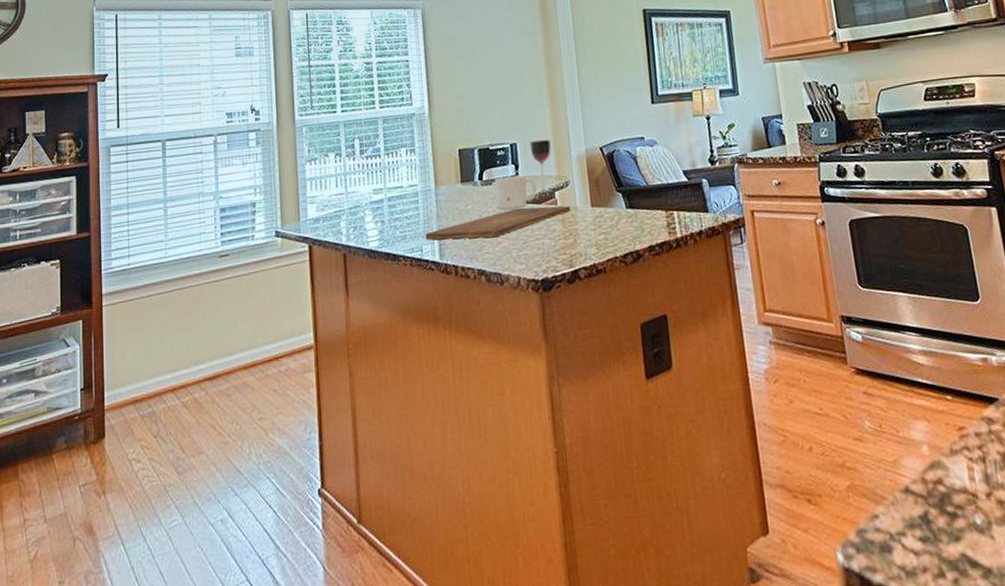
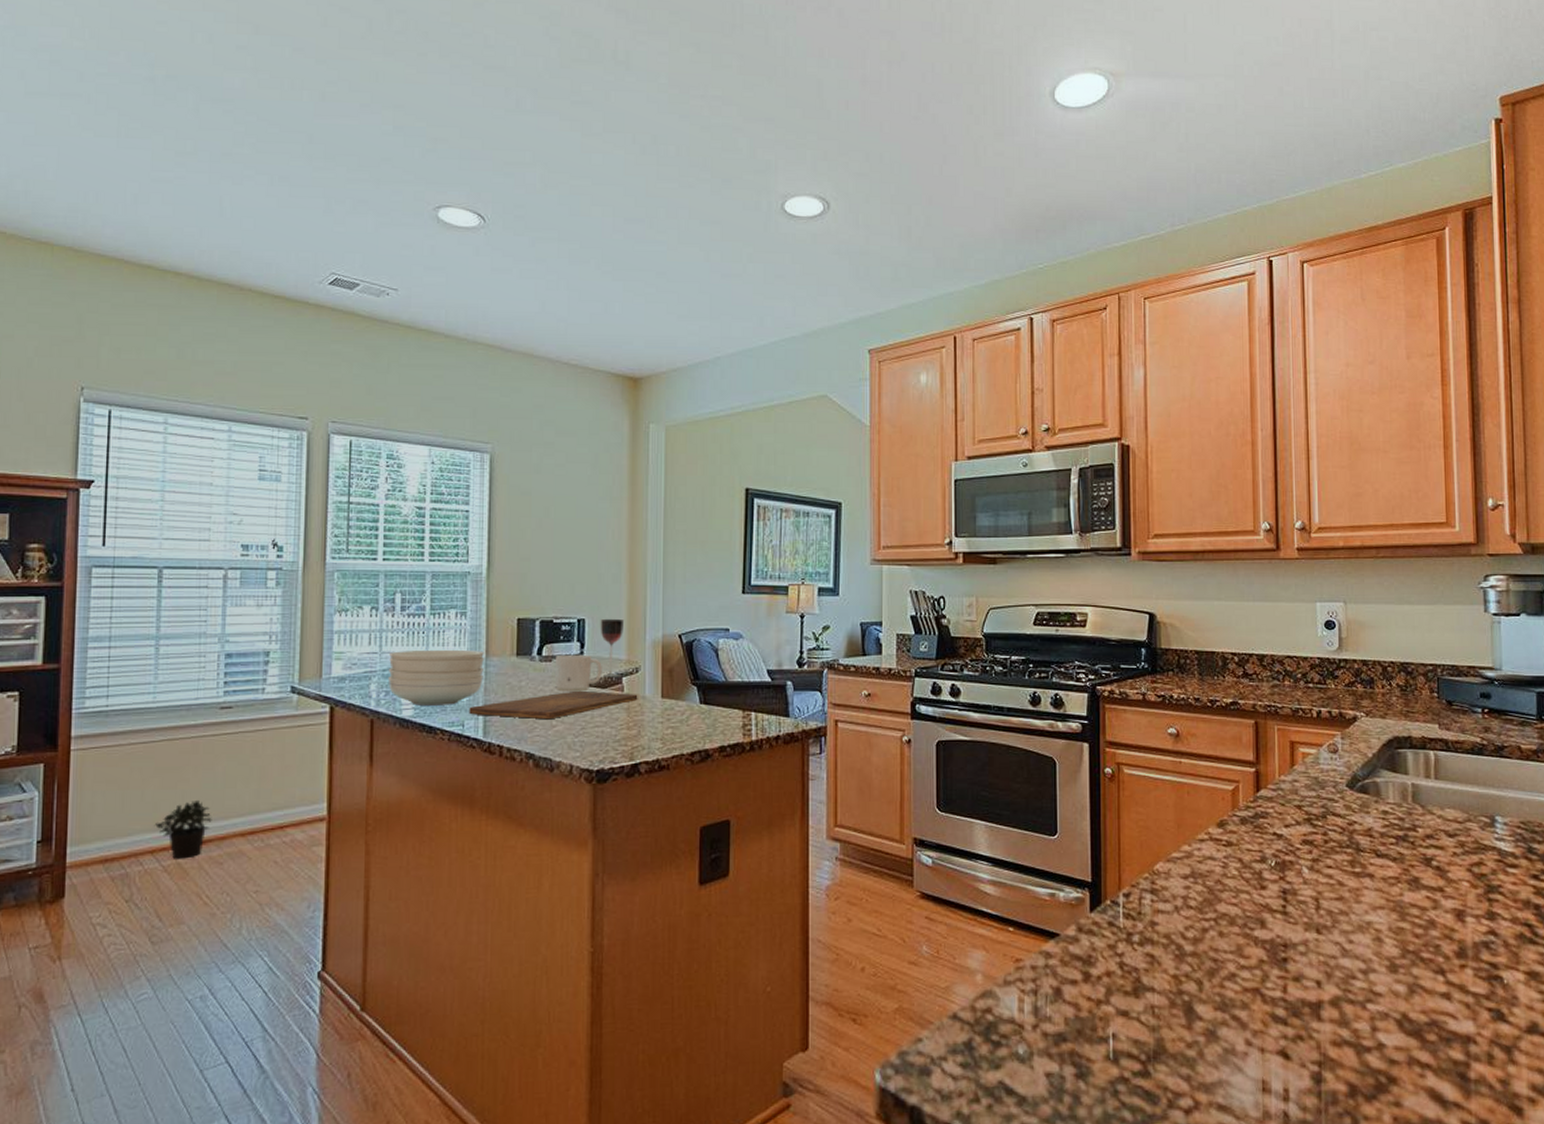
potted plant: none [173,339,220,395] -> present [154,799,212,859]
bowl: none [354,182,435,237] -> present [387,649,485,706]

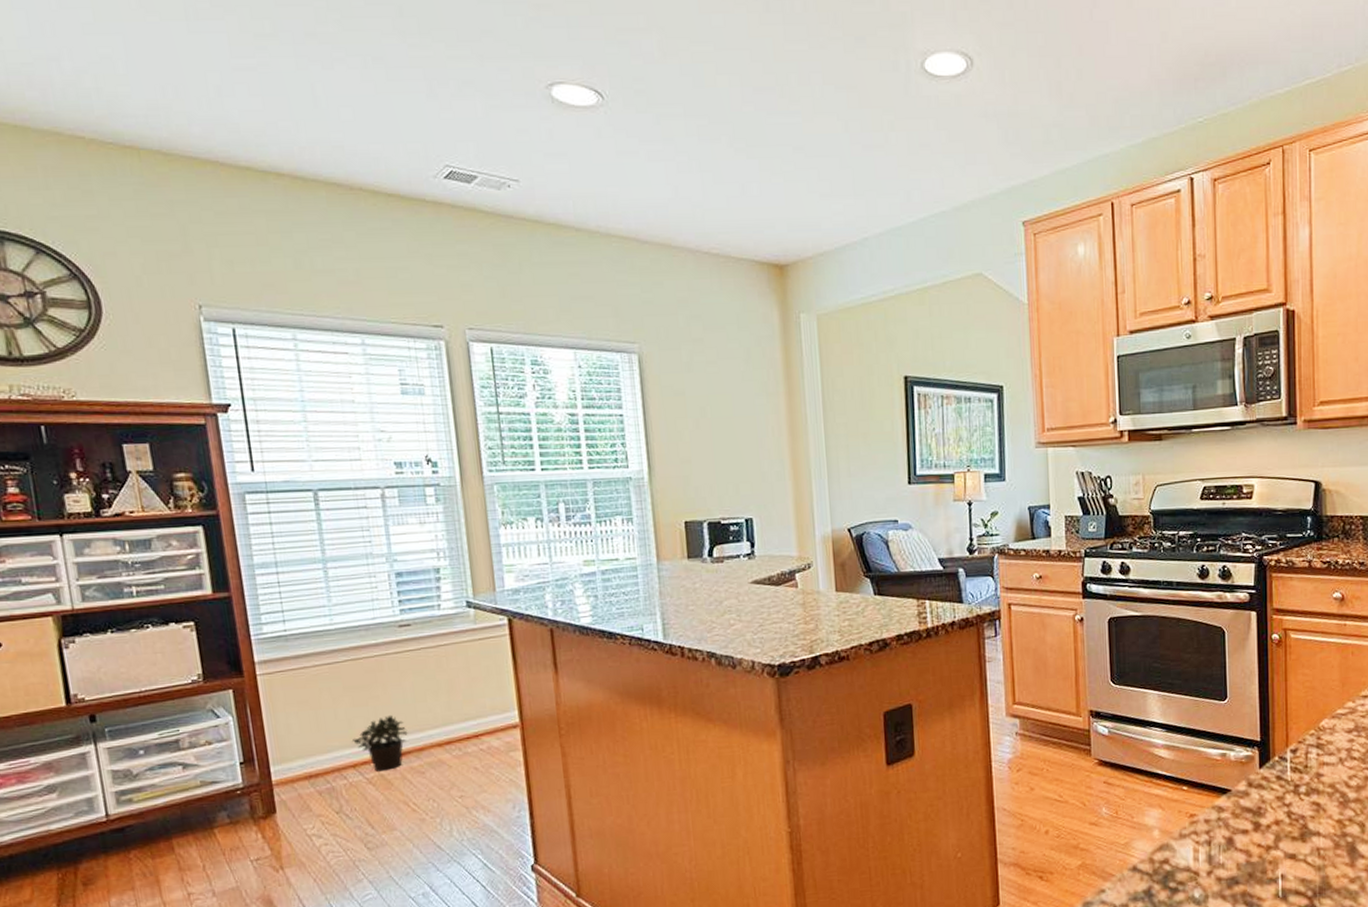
bowl: present [387,649,485,706] -> none [560,555,657,613]
cutting board: present [469,690,638,720] -> none [646,588,813,619]
mug: present [555,654,602,692] -> none [727,553,775,591]
wineglass: present [600,618,625,678] -> none [767,516,794,575]

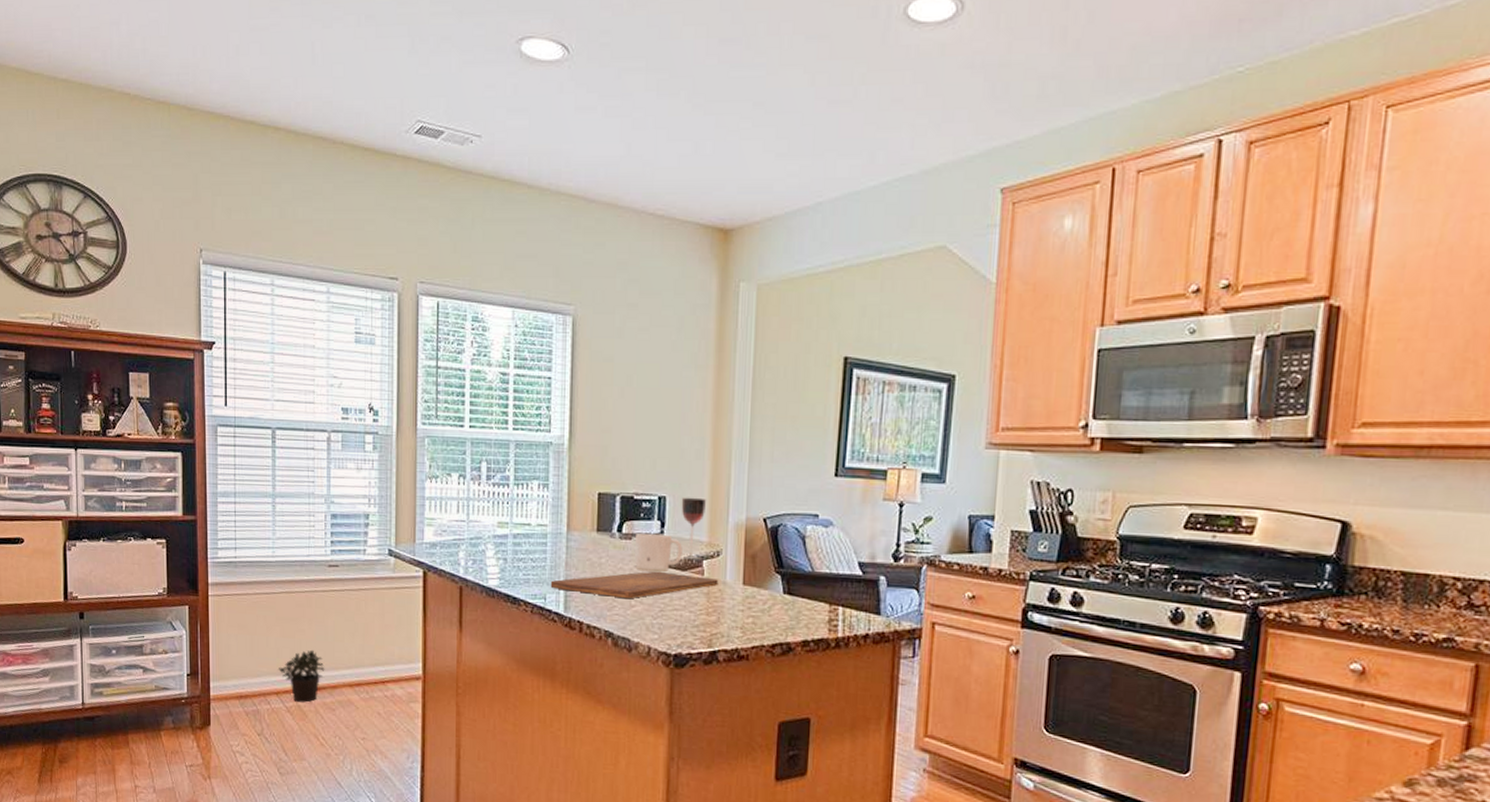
cutting board: none [646,588,813,619] -> present [550,571,719,599]
mug: none [727,553,775,591] -> present [635,532,682,573]
wineglass: none [767,516,794,575] -> present [681,497,707,560]

